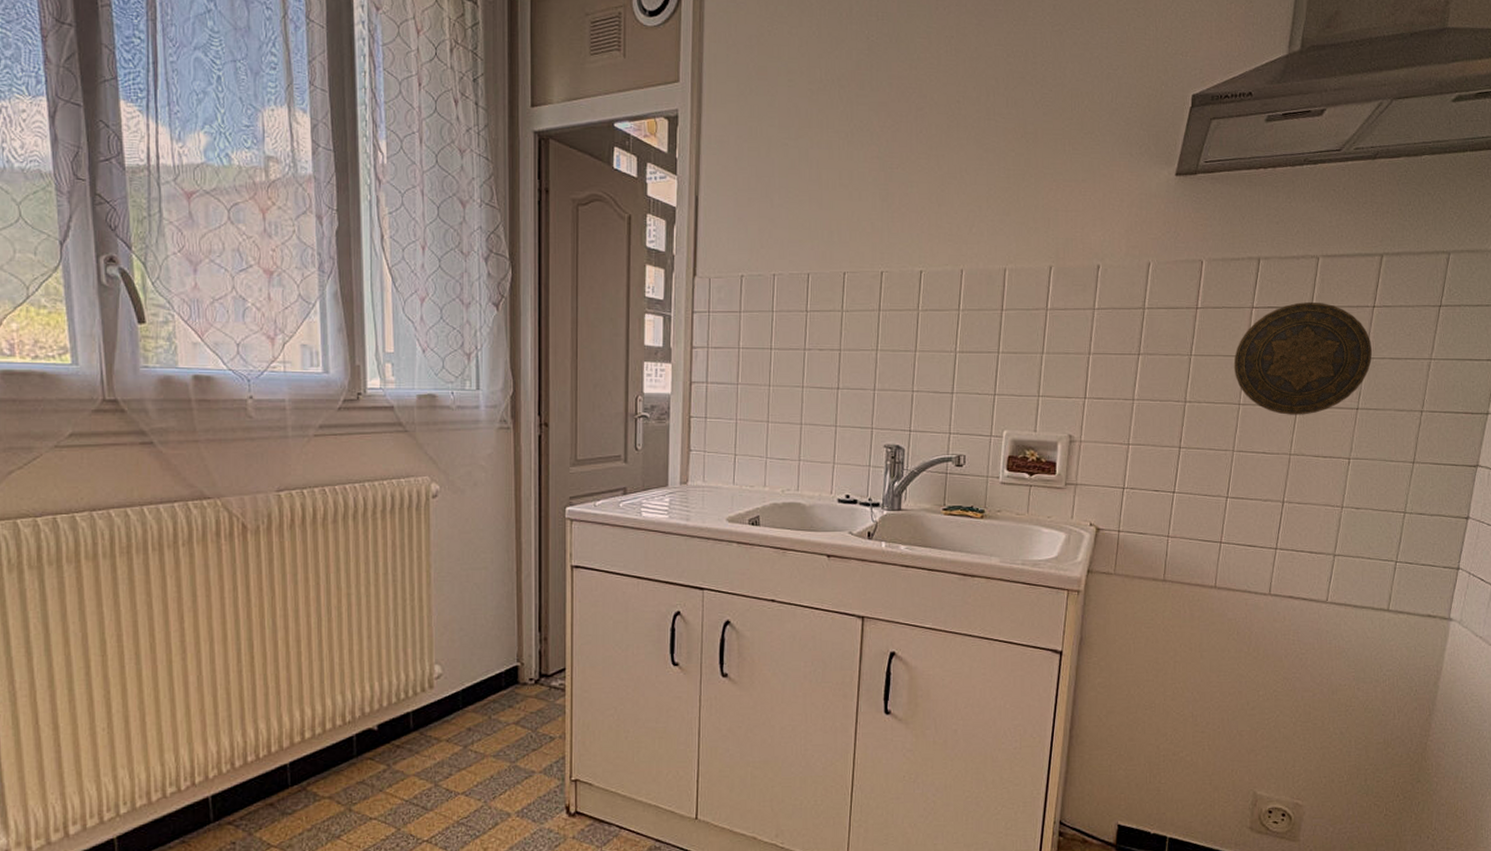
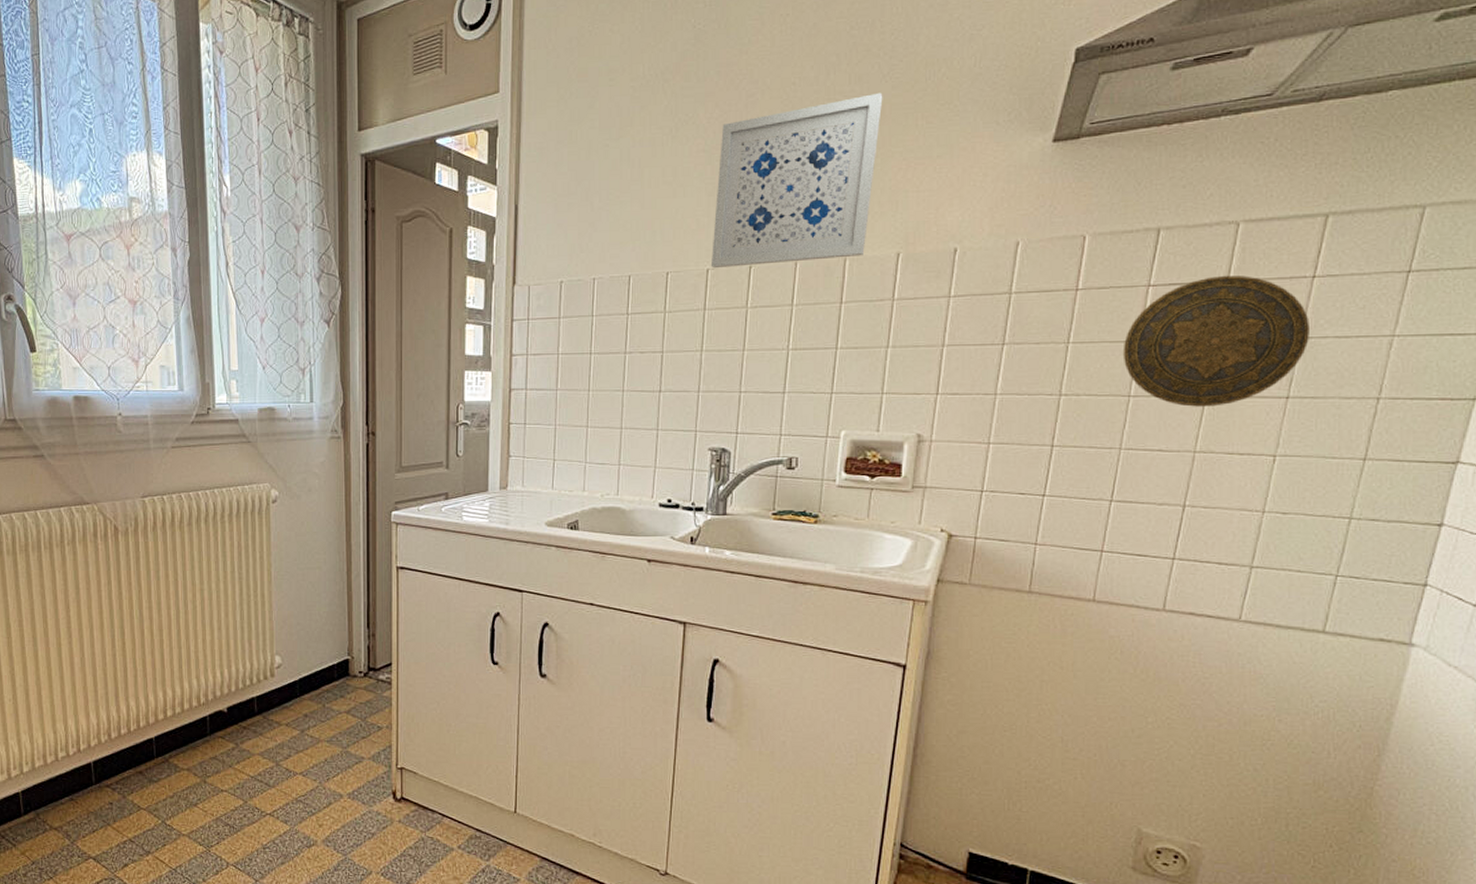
wall art: none [885,117,1036,272] -> present [712,92,883,269]

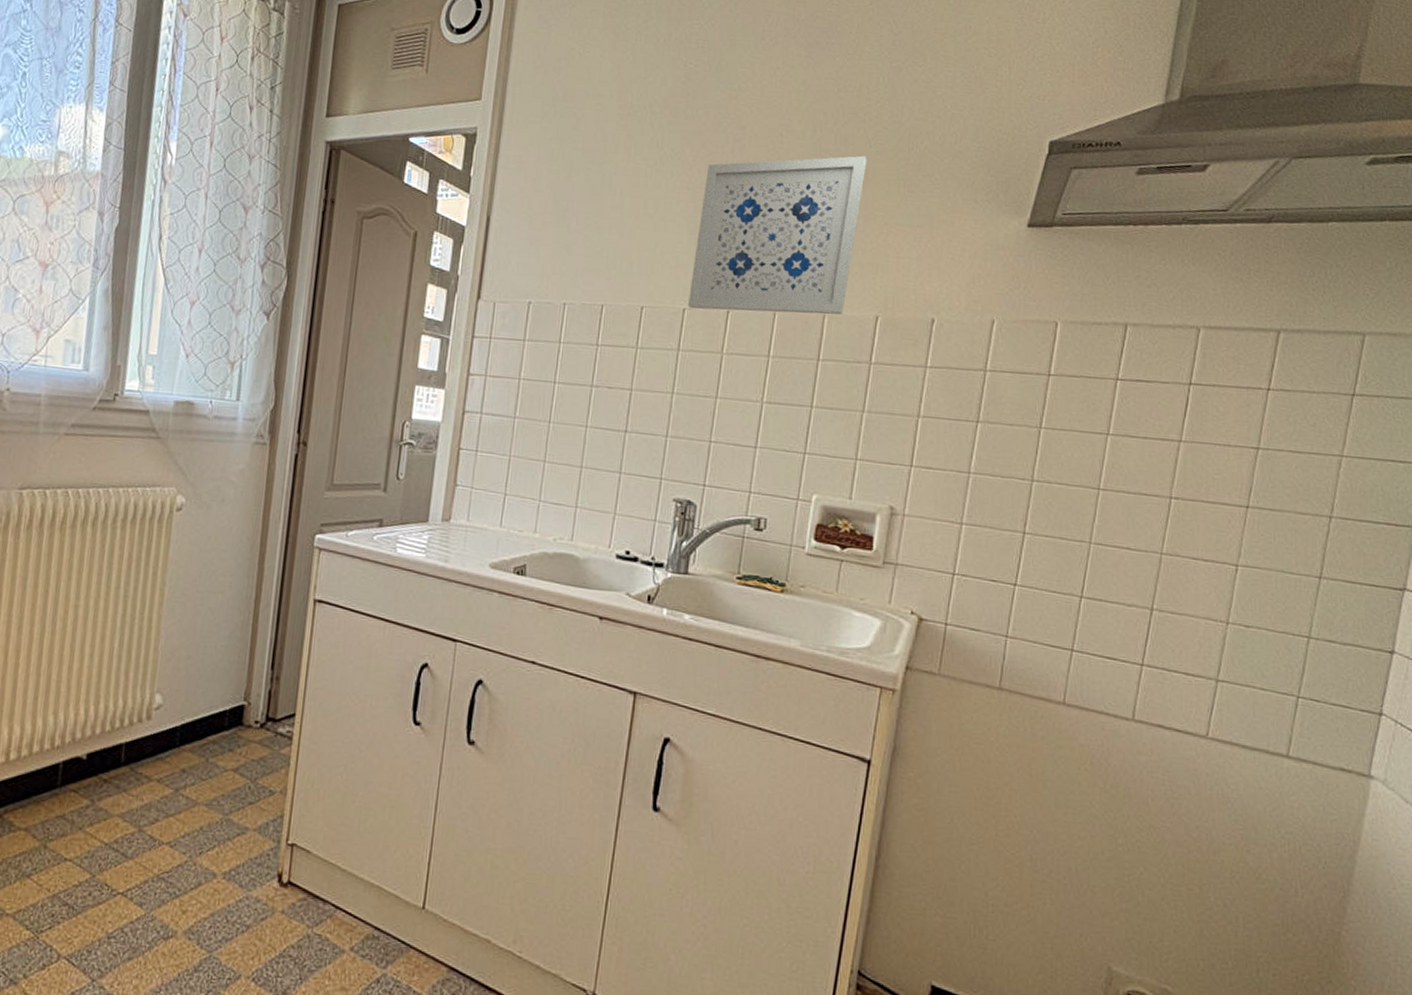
decorative plate: present [1123,275,1311,407] -> none [1092,377,1267,509]

